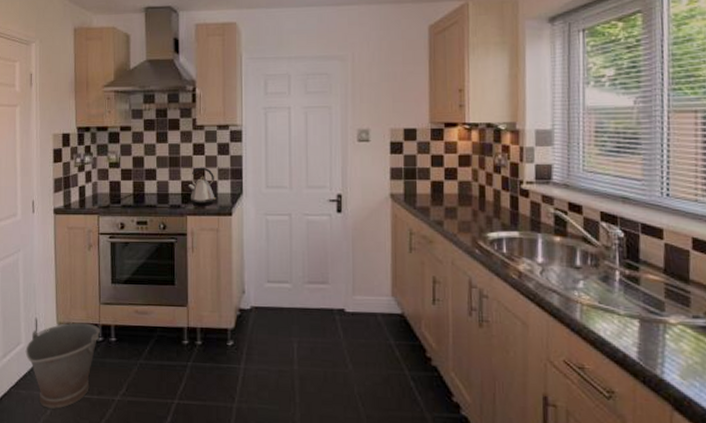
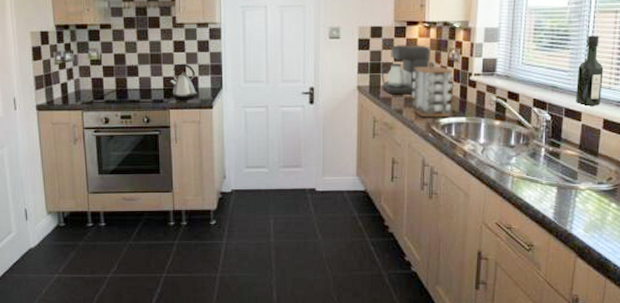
bucket: present [25,322,100,410] -> none [17,211,90,290]
coffee maker: none [416,148,473,204] -> present [381,45,430,95]
spice rack: none [452,166,502,231] -> present [411,60,454,118]
bottle: none [653,138,687,221] -> present [576,35,604,106]

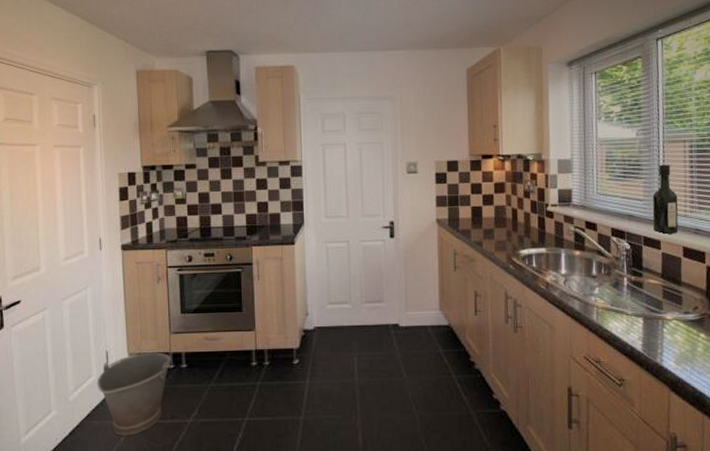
bucket: none [17,211,90,290] -> present [97,352,171,437]
kettle: present [169,63,198,100] -> none [252,200,280,237]
coffee maker: present [381,45,430,95] -> none [459,177,507,227]
spice rack: present [411,60,454,118] -> none [490,192,531,249]

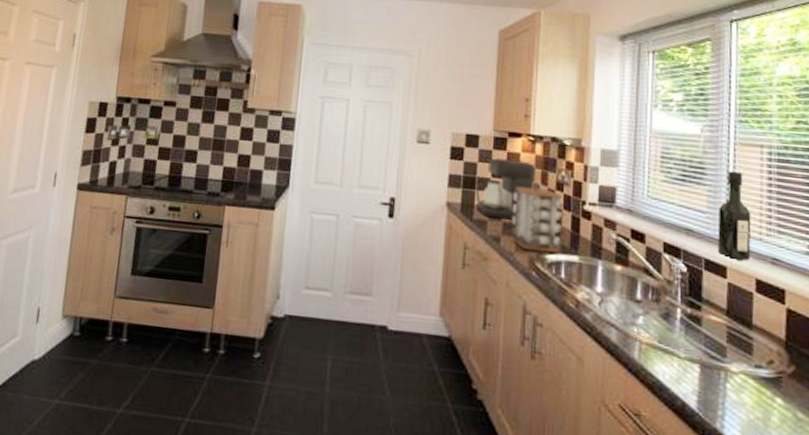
bucket: present [97,352,171,437] -> none [19,316,111,419]
coffee maker: none [459,177,507,227] -> present [475,158,535,220]
spice rack: none [490,192,531,249] -> present [511,181,563,254]

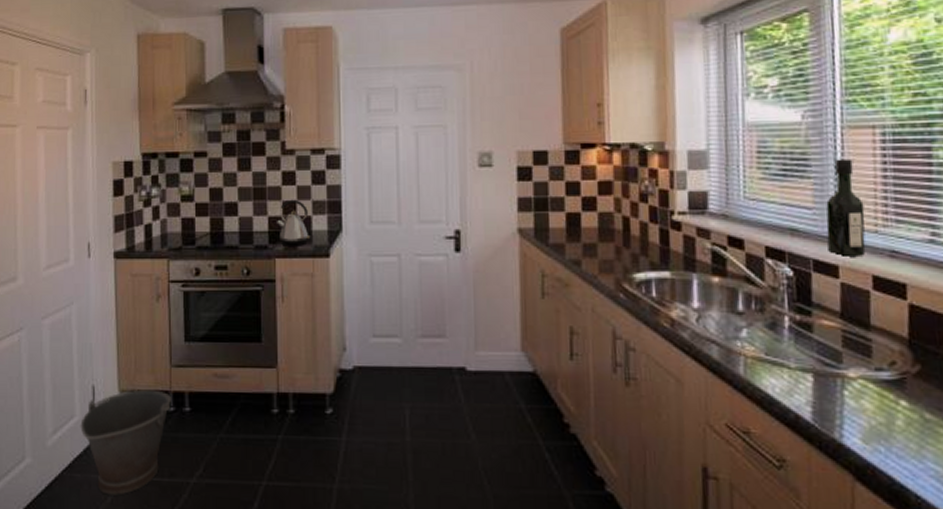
bucket: none [19,316,111,419] -> present [80,390,171,497]
kettle: none [229,153,260,197] -> present [275,199,311,246]
coffee maker: present [475,158,535,220] -> none [549,174,615,240]
spice rack: present [511,181,563,254] -> none [591,194,650,271]

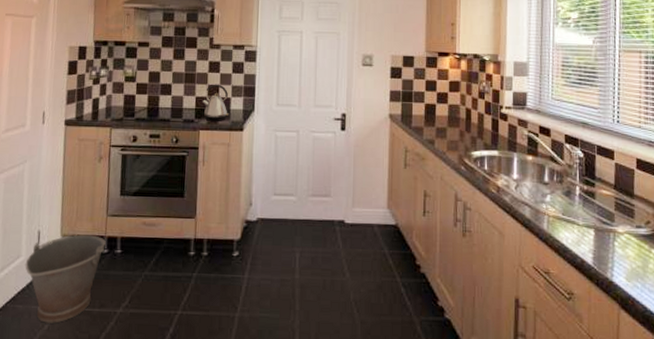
bottle: present [826,158,866,256] -> none [607,73,633,144]

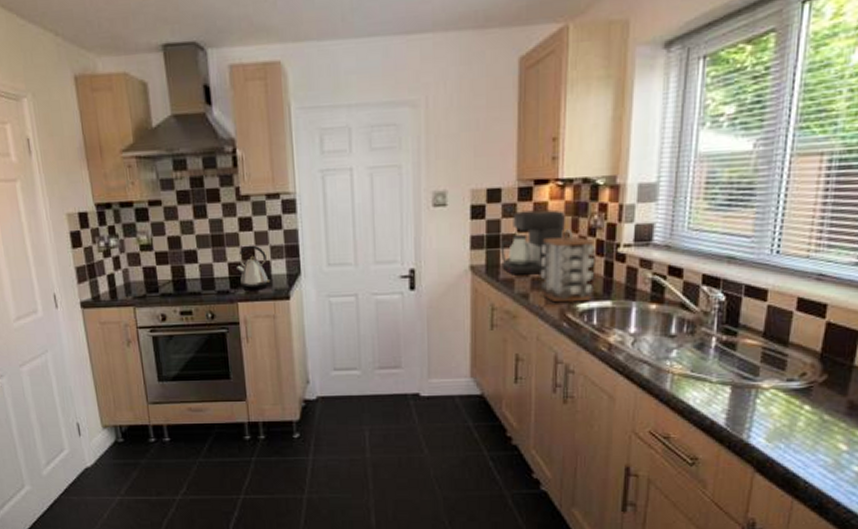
bucket: present [25,235,106,324] -> none [70,424,152,513]
coffee maker: none [413,75,461,125] -> present [500,209,565,275]
spice rack: none [443,92,485,150] -> present [540,229,596,303]

